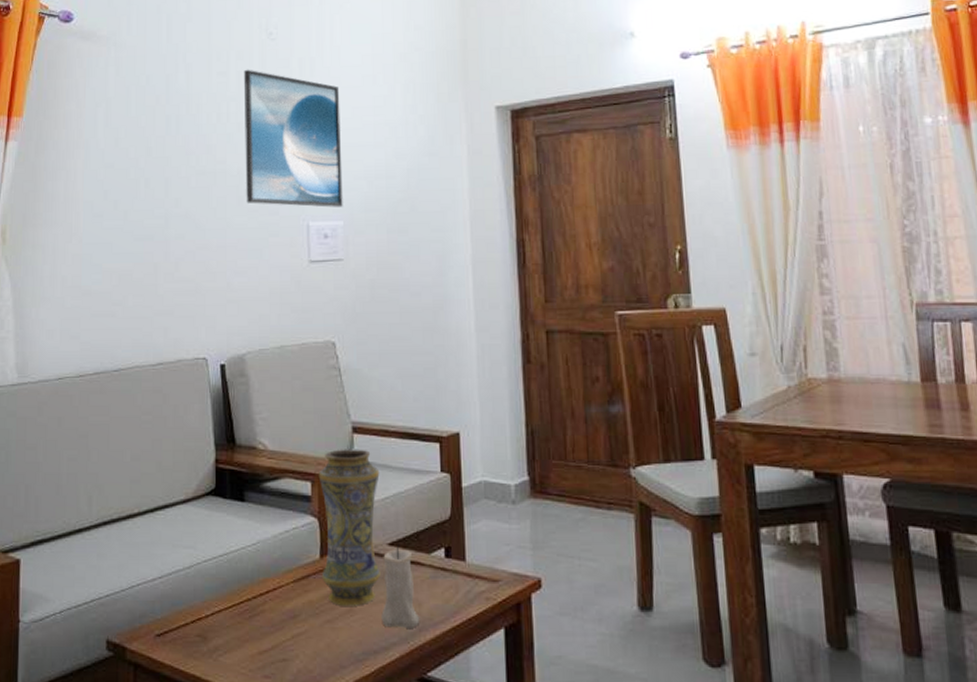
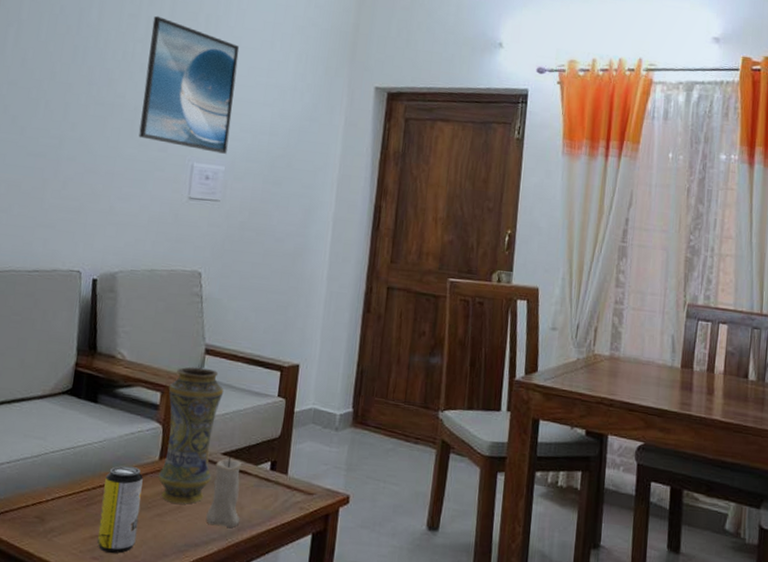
beverage can: none [265,569,308,669] -> present [97,466,143,554]

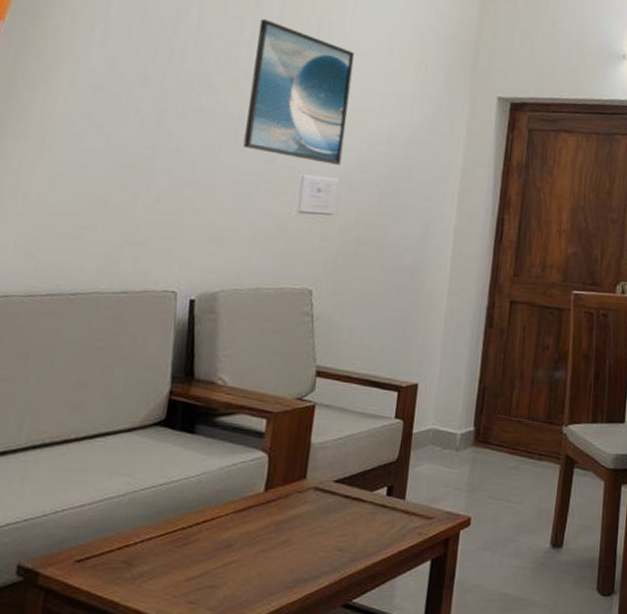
beverage can: present [97,466,143,554] -> none [193,500,247,595]
vase: present [157,367,224,504] -> none [262,390,337,537]
candle: present [206,455,241,528] -> none [316,482,355,559]

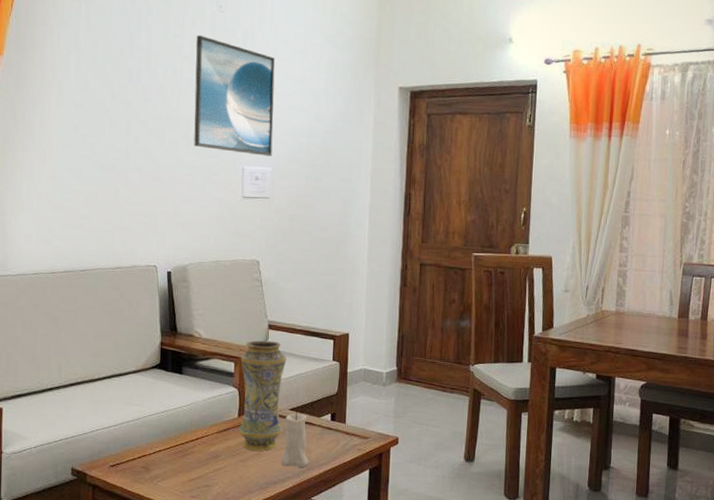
vase: none [262,390,337,537] -> present [238,340,287,451]
candle: none [316,482,355,559] -> present [281,410,309,467]

